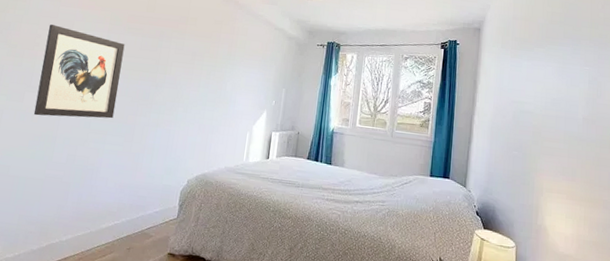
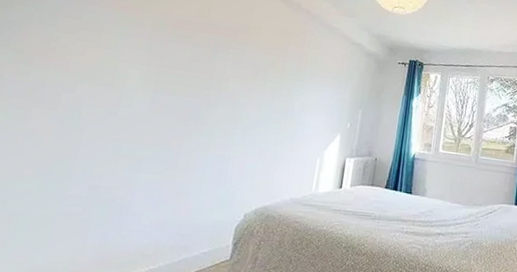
wall art: present [33,24,125,119] -> none [43,26,170,142]

